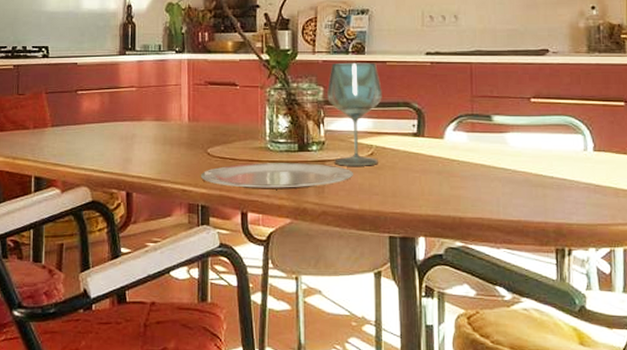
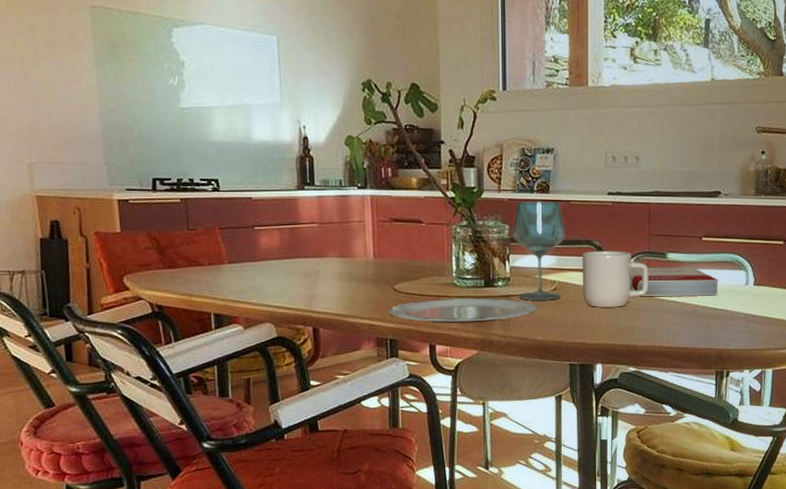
mug: none [400,113,474,175] -> present [582,251,649,308]
book: none [452,130,553,163] -> present [630,267,718,297]

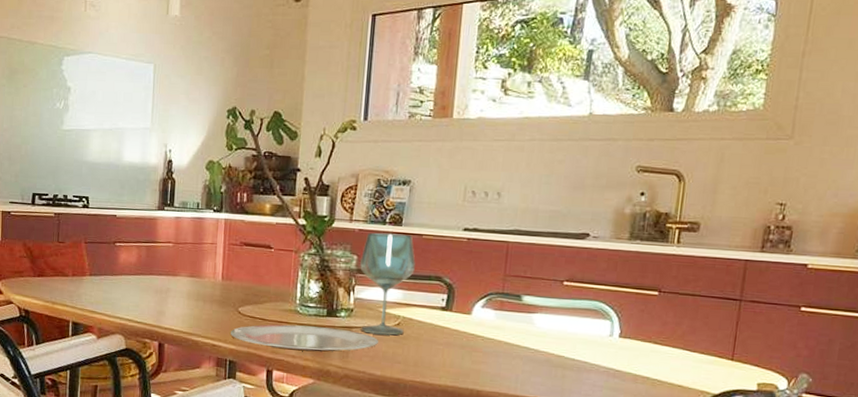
mug: present [582,251,649,308] -> none [427,287,501,349]
book: present [630,267,718,297] -> none [479,308,578,346]

